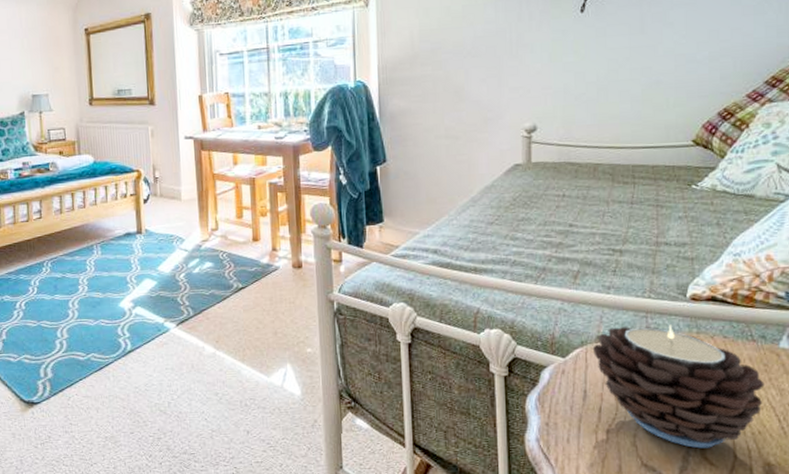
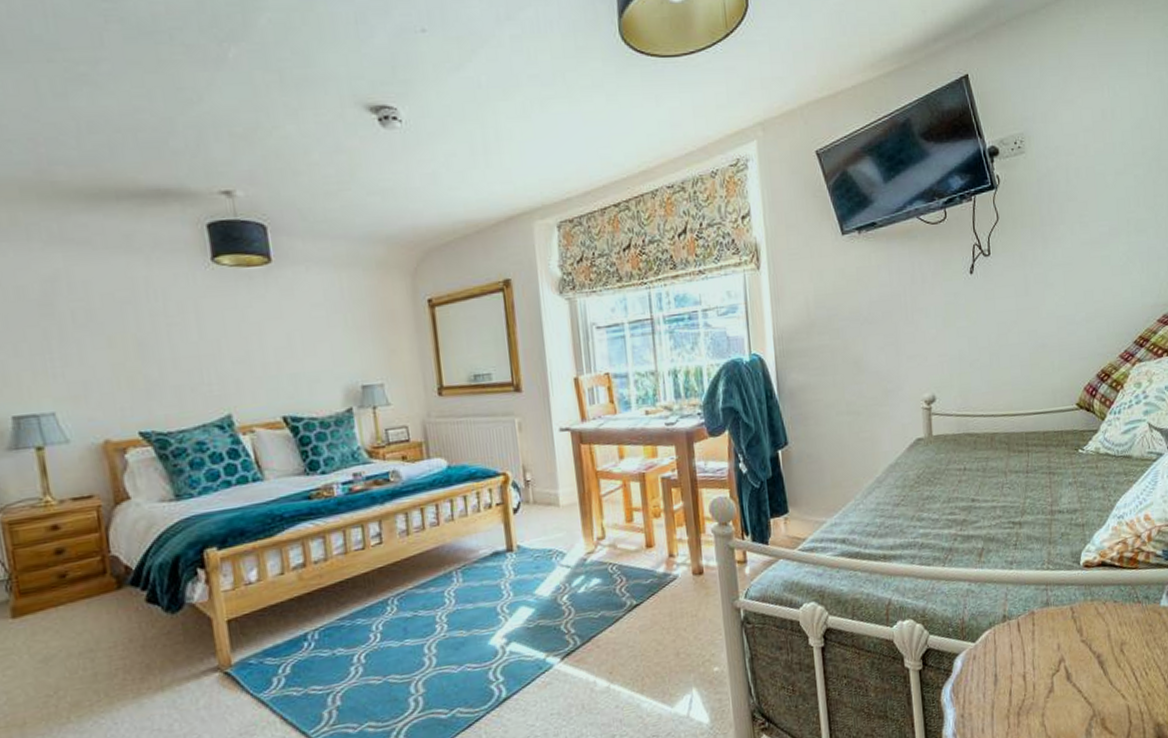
candle: present [592,324,764,449] -> none [999,595,1151,719]

